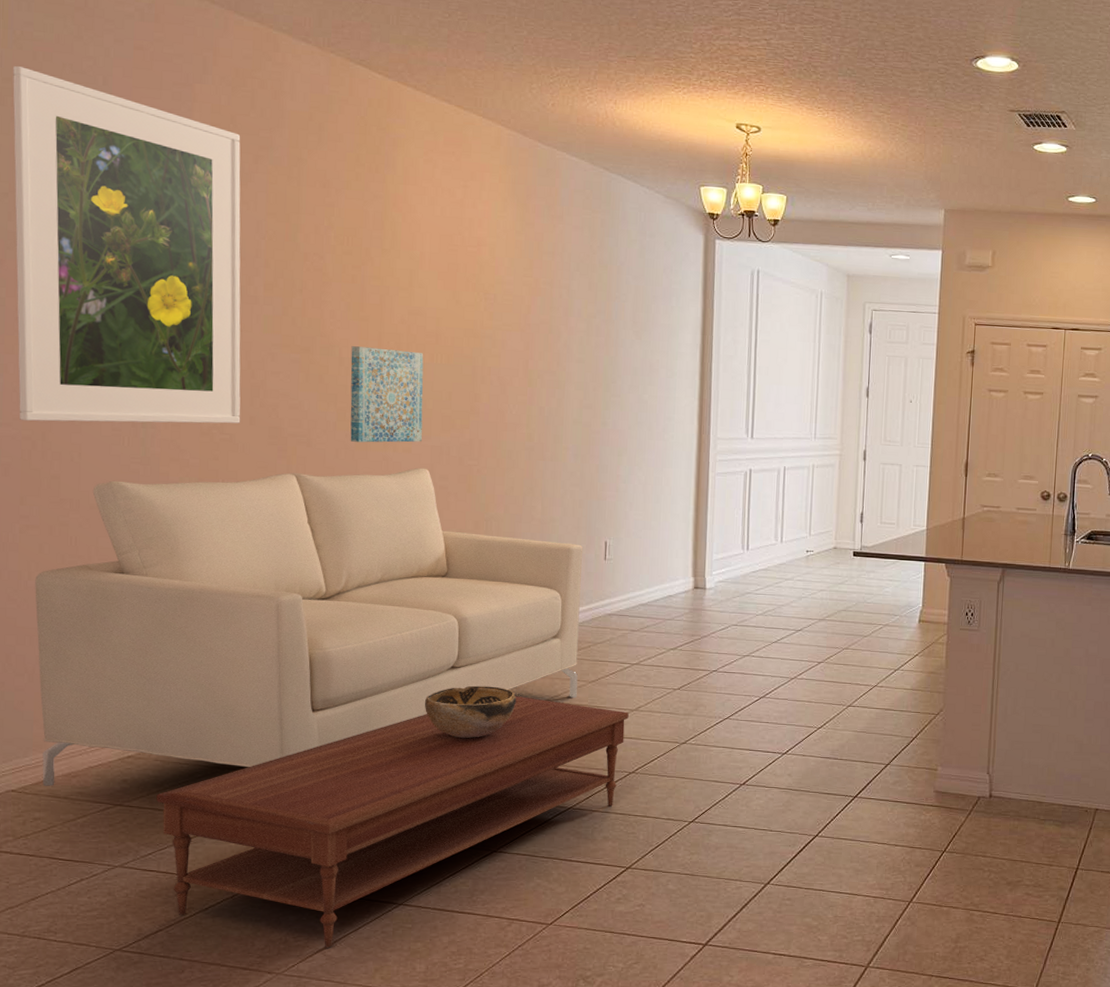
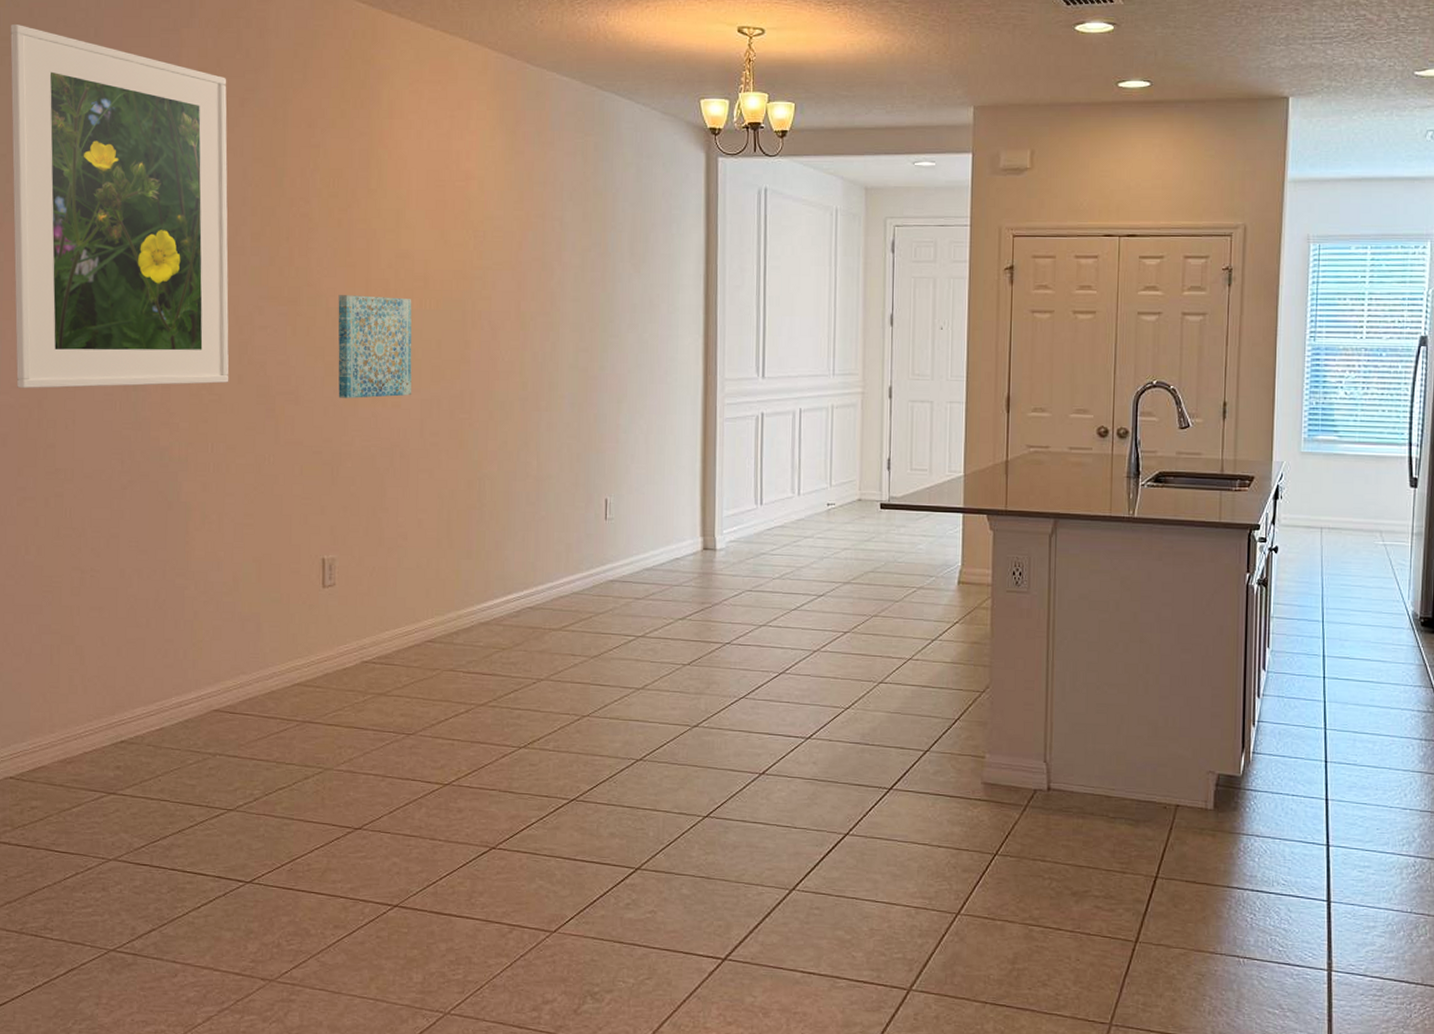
sofa: present [35,467,583,786] -> none [31,423,582,773]
coffee table: present [156,696,629,948] -> none [149,674,635,953]
decorative bowl: present [424,685,517,738] -> none [417,662,514,721]

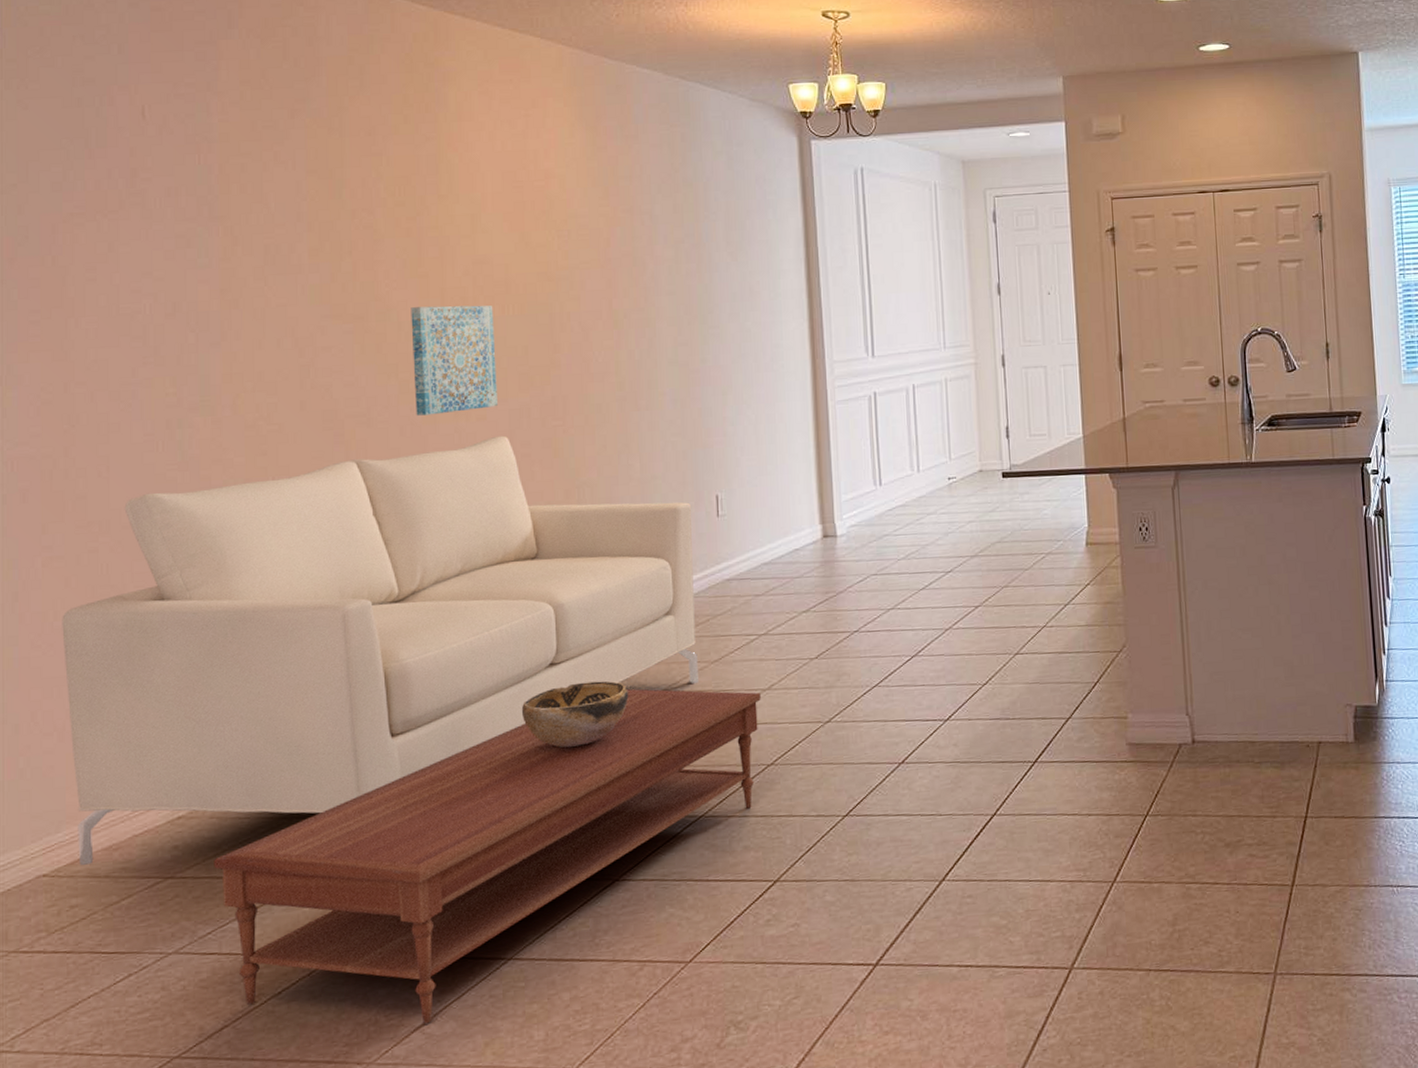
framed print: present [10,23,229,389] -> none [18,44,290,438]
sofa: none [31,423,582,773] -> present [62,435,698,865]
coffee table: none [149,674,635,953] -> present [214,689,761,1024]
decorative bowl: none [417,662,514,721] -> present [521,680,629,748]

